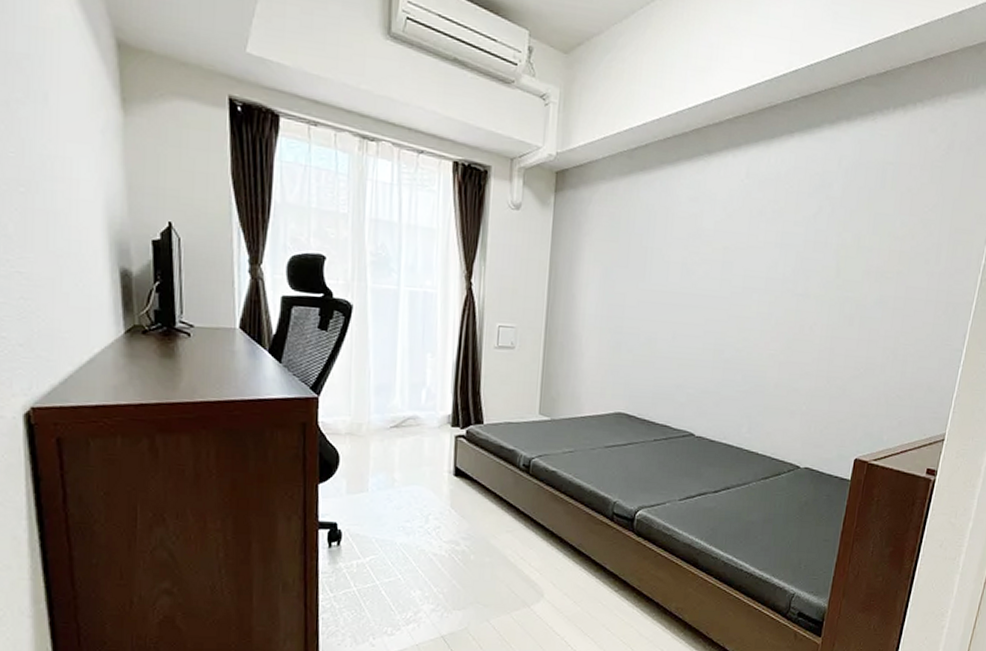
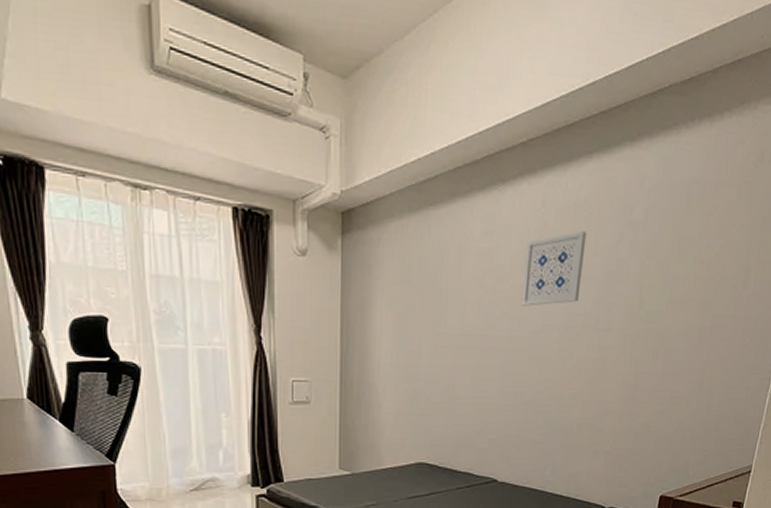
wall art: none [723,202,787,269] -> present [521,231,587,306]

